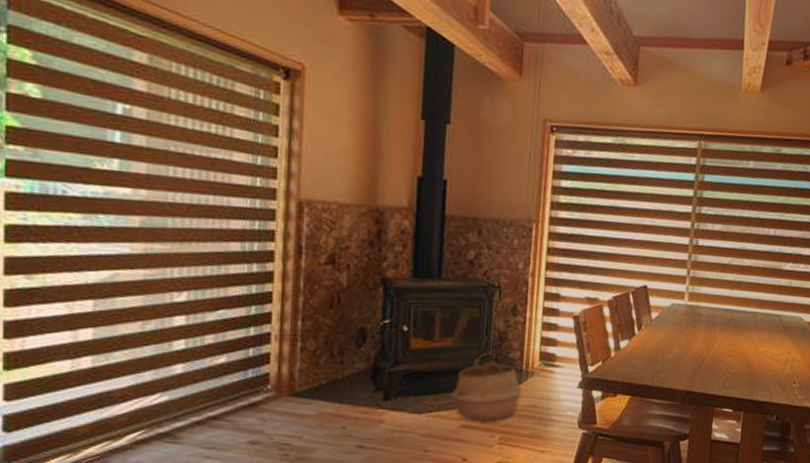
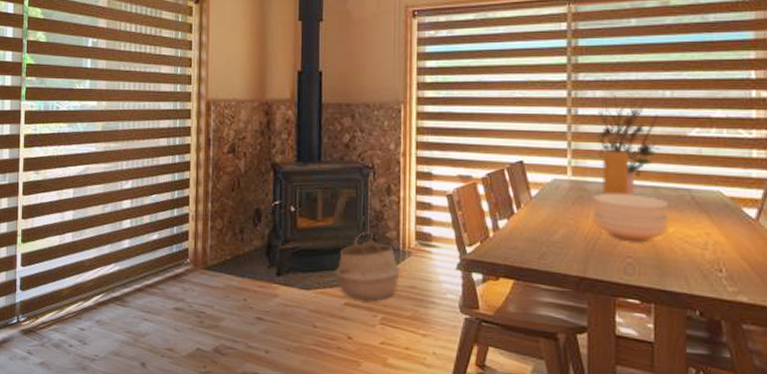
bowl: none [702,317,763,359] -> present [593,193,669,242]
vase: none [712,229,756,319] -> present [597,95,648,196]
bouquet: none [712,246,763,319] -> present [597,113,660,195]

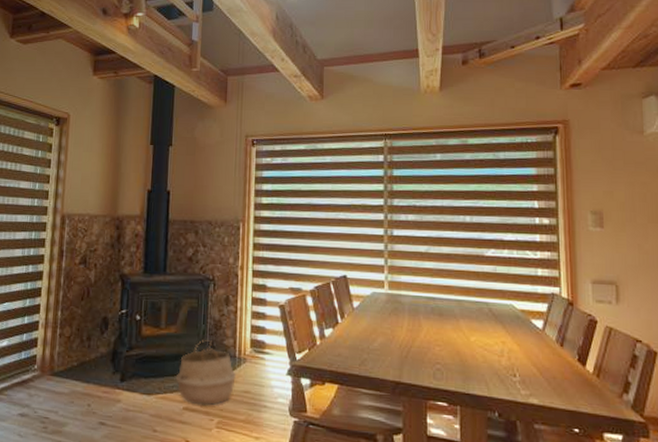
bowl: present [593,193,669,242] -> none [406,305,470,349]
vase: present [597,95,648,196] -> none [410,219,451,308]
bouquet: present [597,113,660,195] -> none [409,234,462,307]

